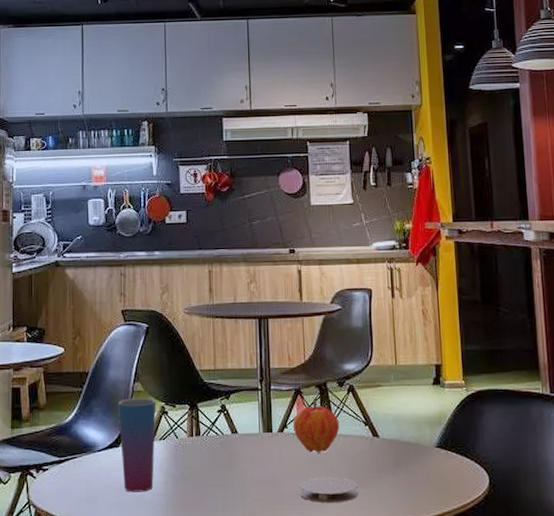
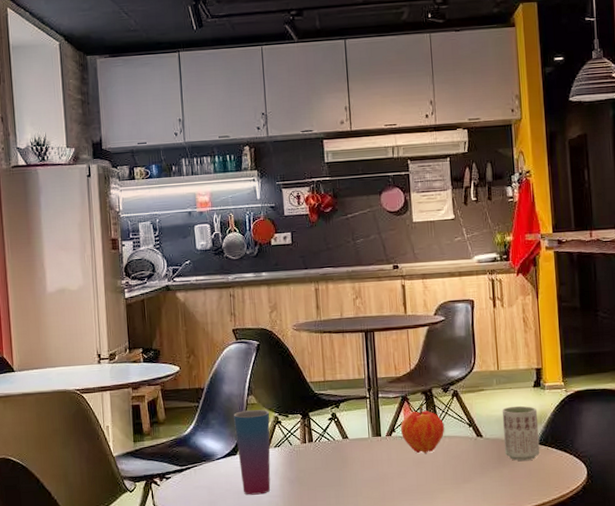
coaster: present [300,477,359,504] -> none [408,474,464,498]
cup: none [399,404,440,465] -> present [501,405,540,461]

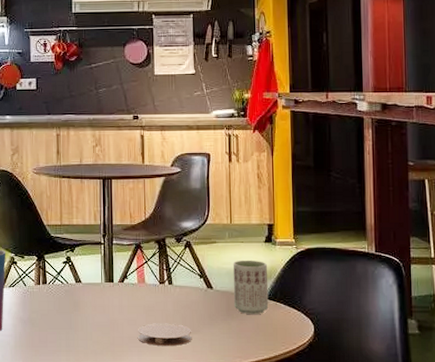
fruit: present [400,406,445,453] -> none [132,254,176,302]
coaster: none [408,474,464,498] -> present [138,323,192,347]

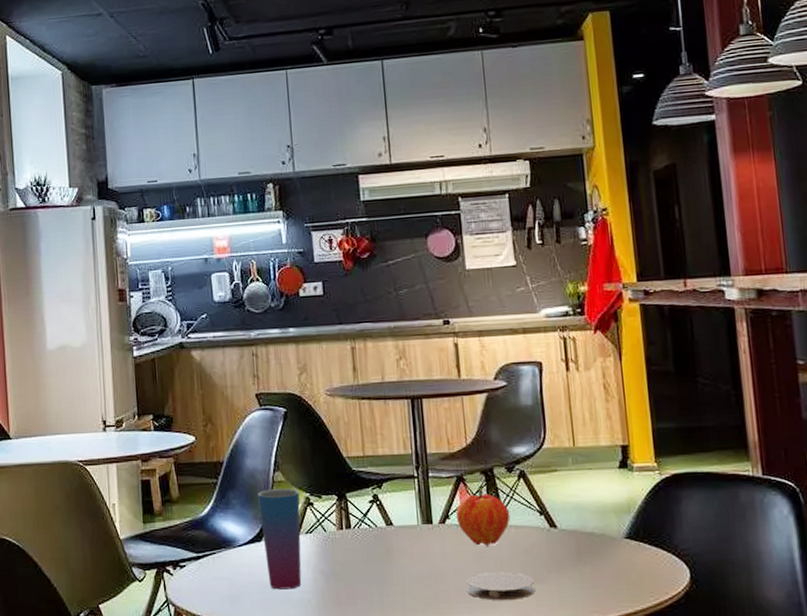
fruit: none [132,254,176,302] -> present [455,488,511,546]
cup: present [232,260,269,314] -> none [580,490,630,558]

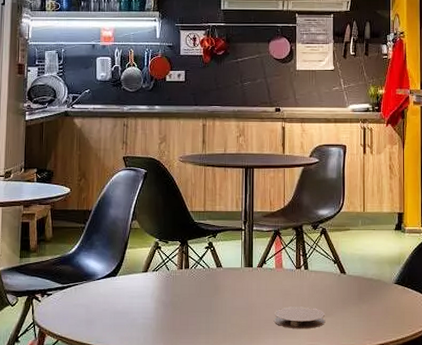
cup: present [258,488,302,590] -> none [117,234,151,316]
fruit: present [455,488,511,546] -> none [271,240,312,286]

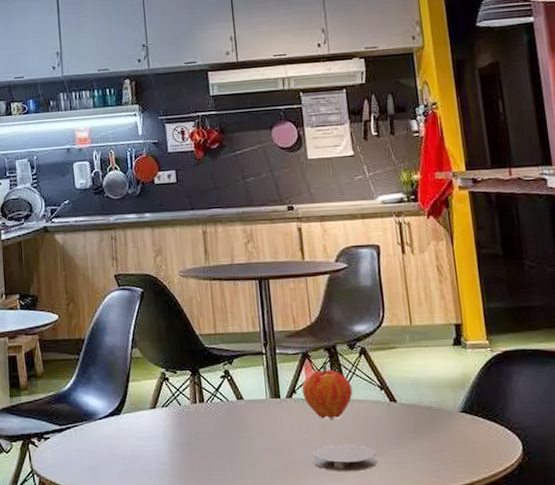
fruit: none [271,240,312,286] -> present [301,364,353,419]

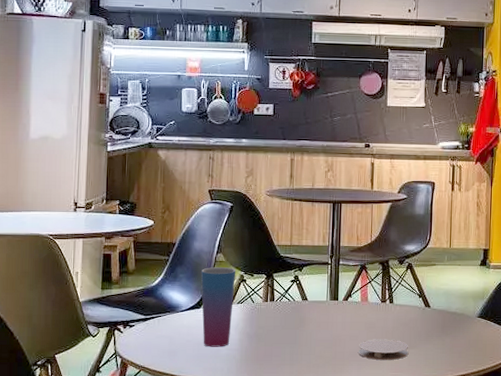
cup: none [117,364,158,461] -> present [201,267,236,347]
fruit: present [301,364,353,419] -> none [356,275,397,319]

